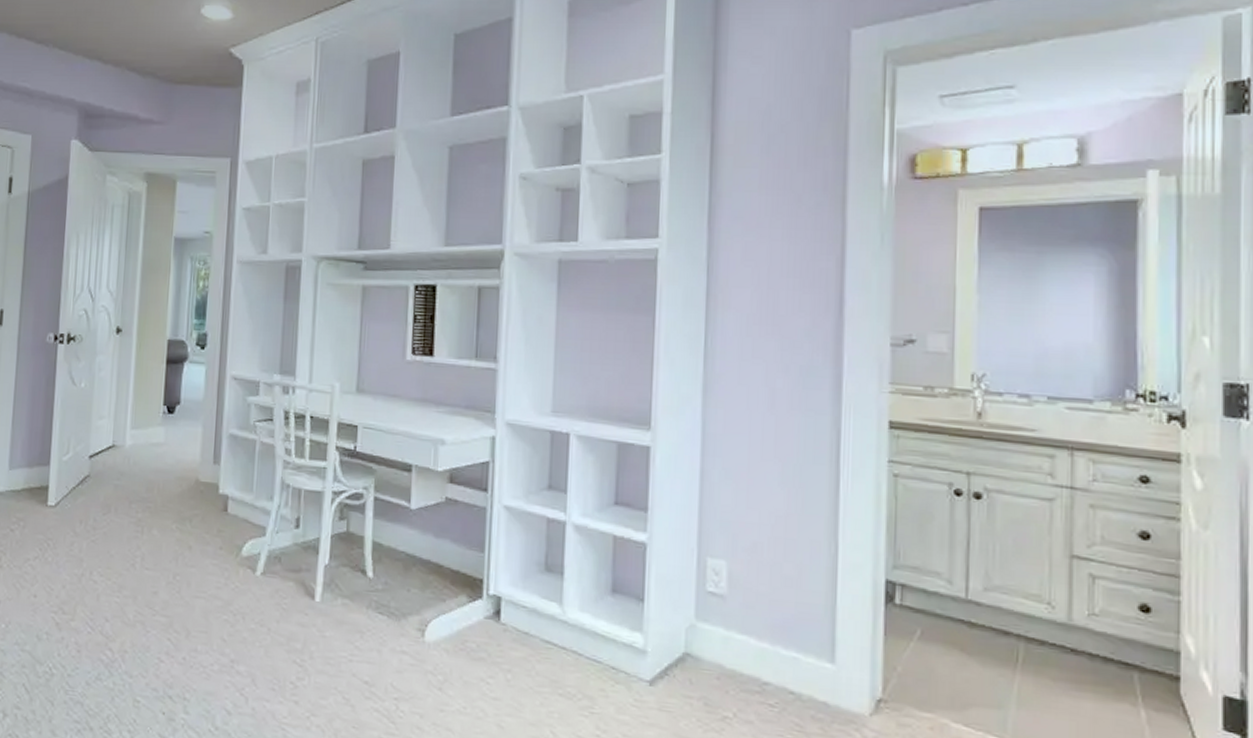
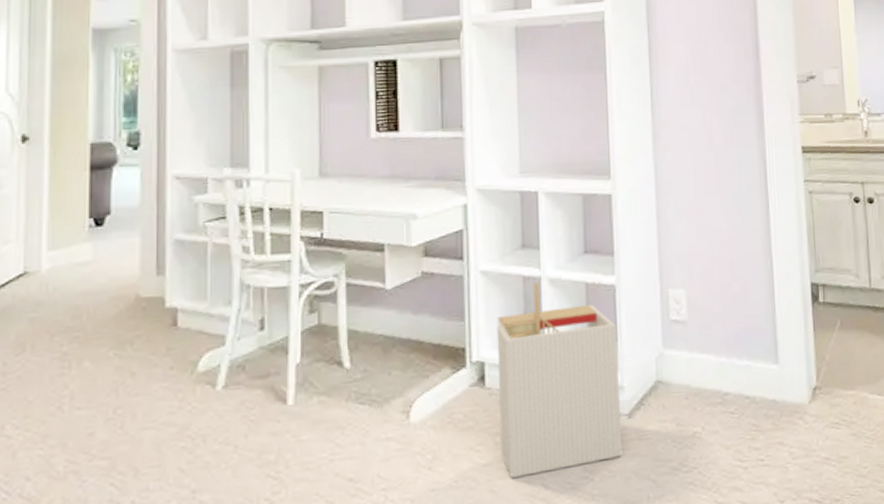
storage bin: none [511,525,644,724] -> present [496,281,623,478]

